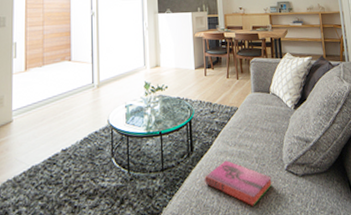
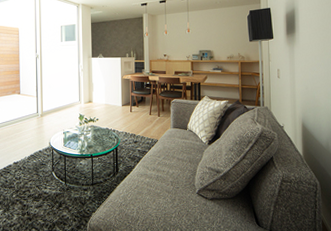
hardback book: present [205,160,272,206] -> none [127,181,184,219]

